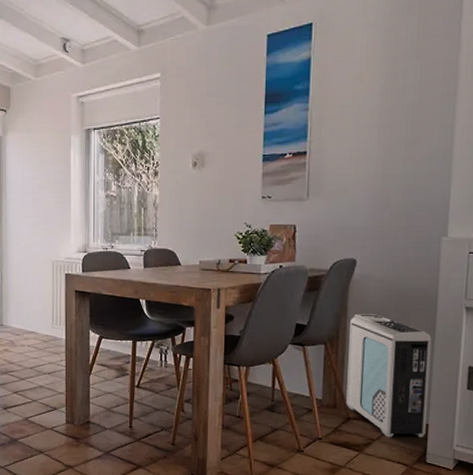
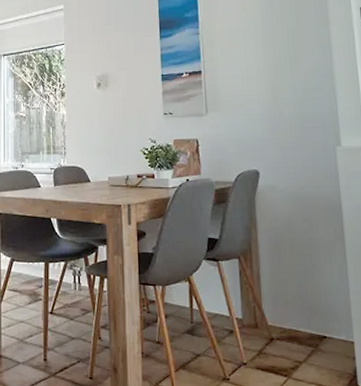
air purifier: present [346,313,432,438] -> none [261,225,352,359]

